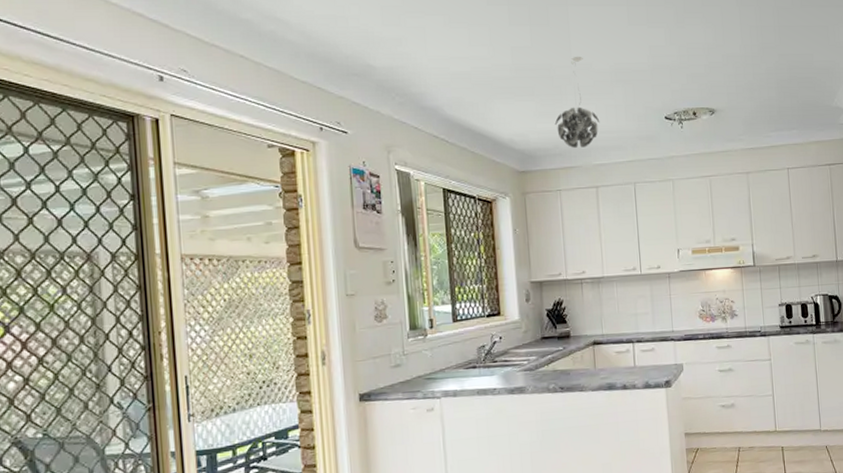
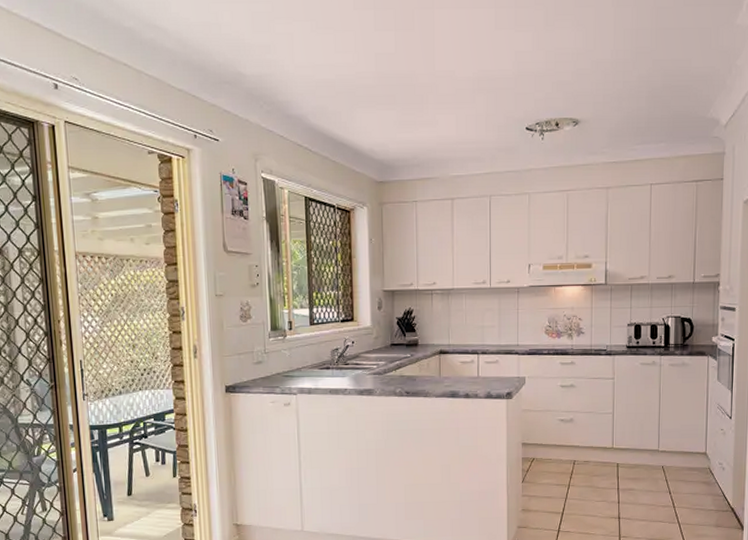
pendant light: present [554,57,600,148] -> none [414,64,460,159]

